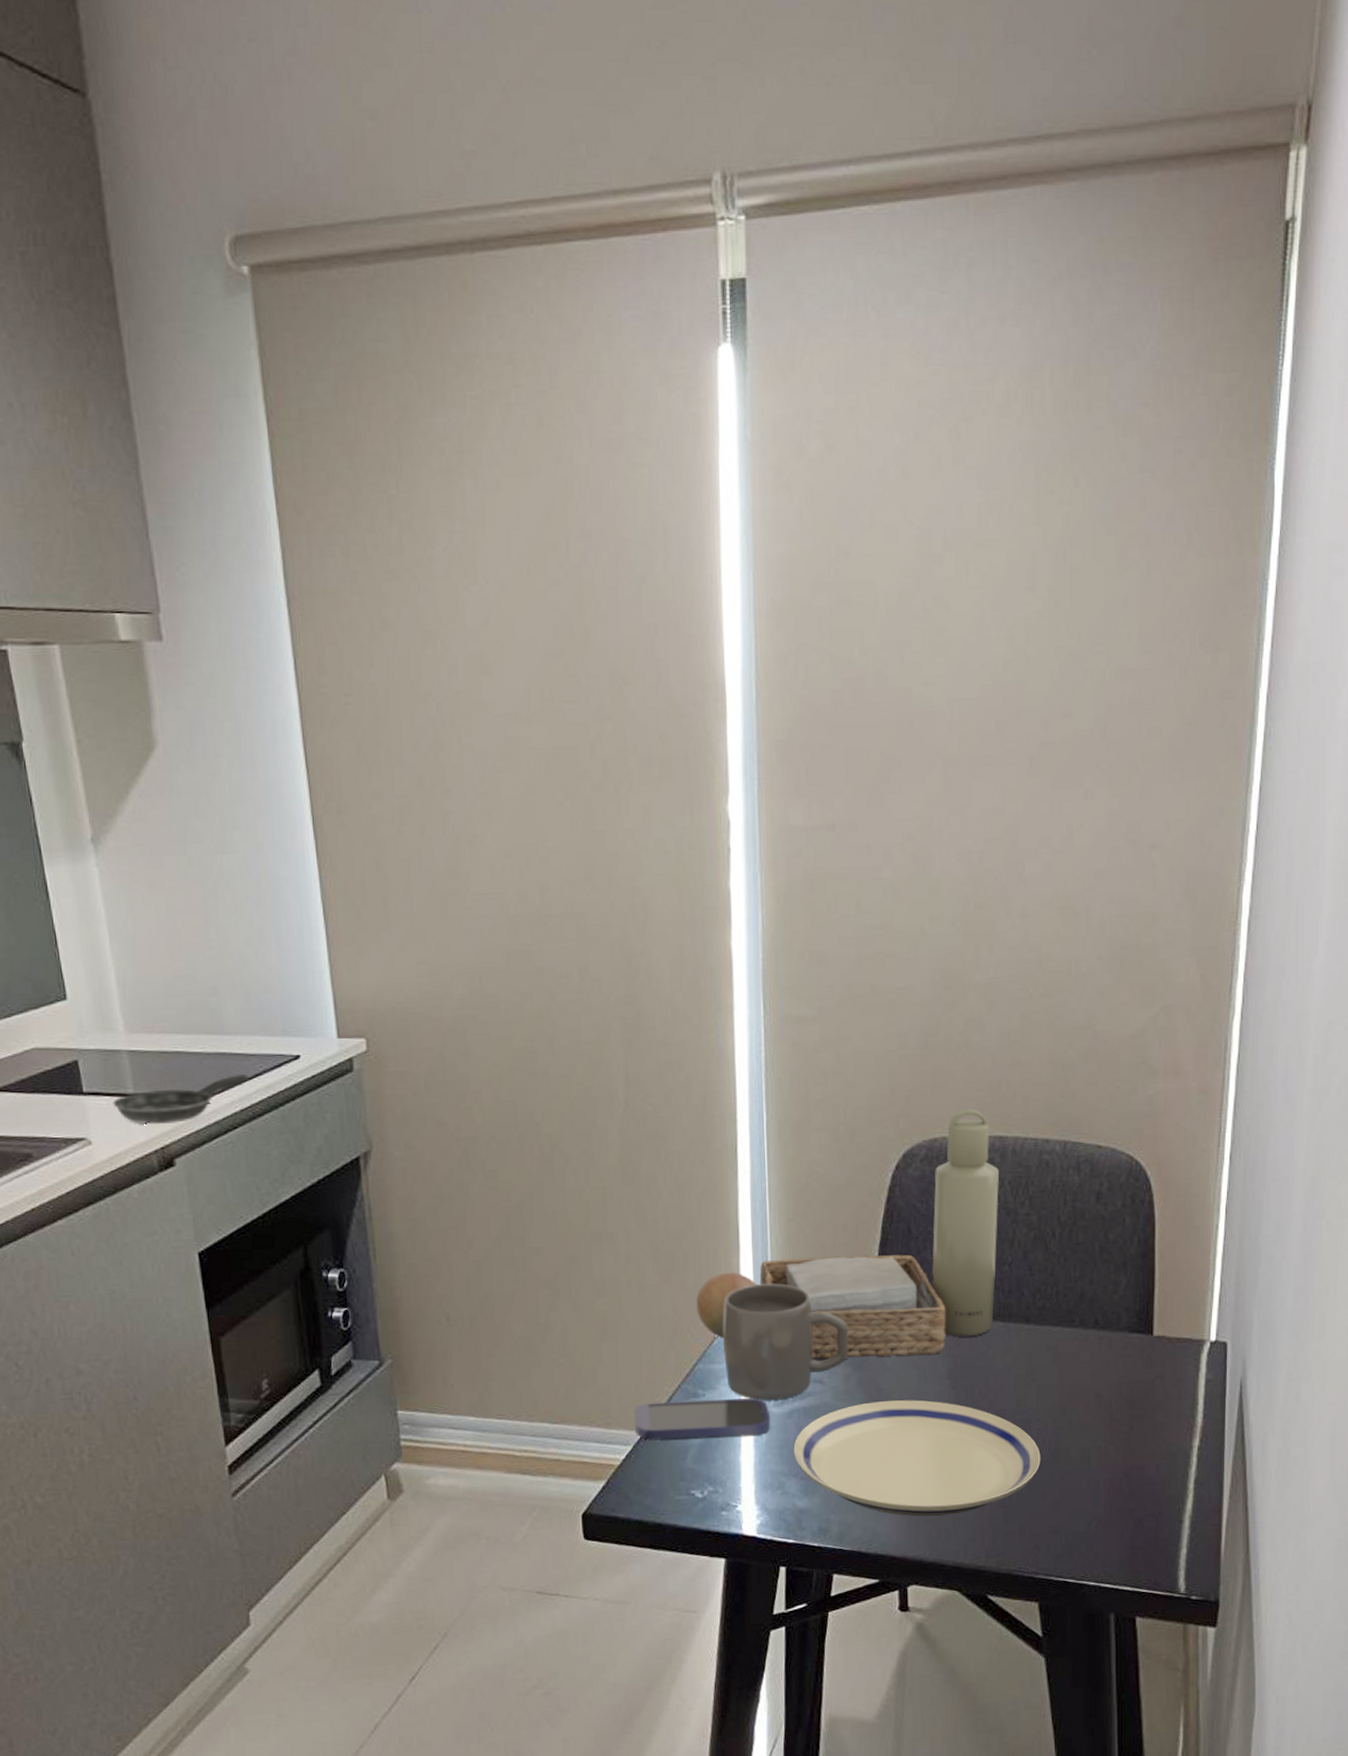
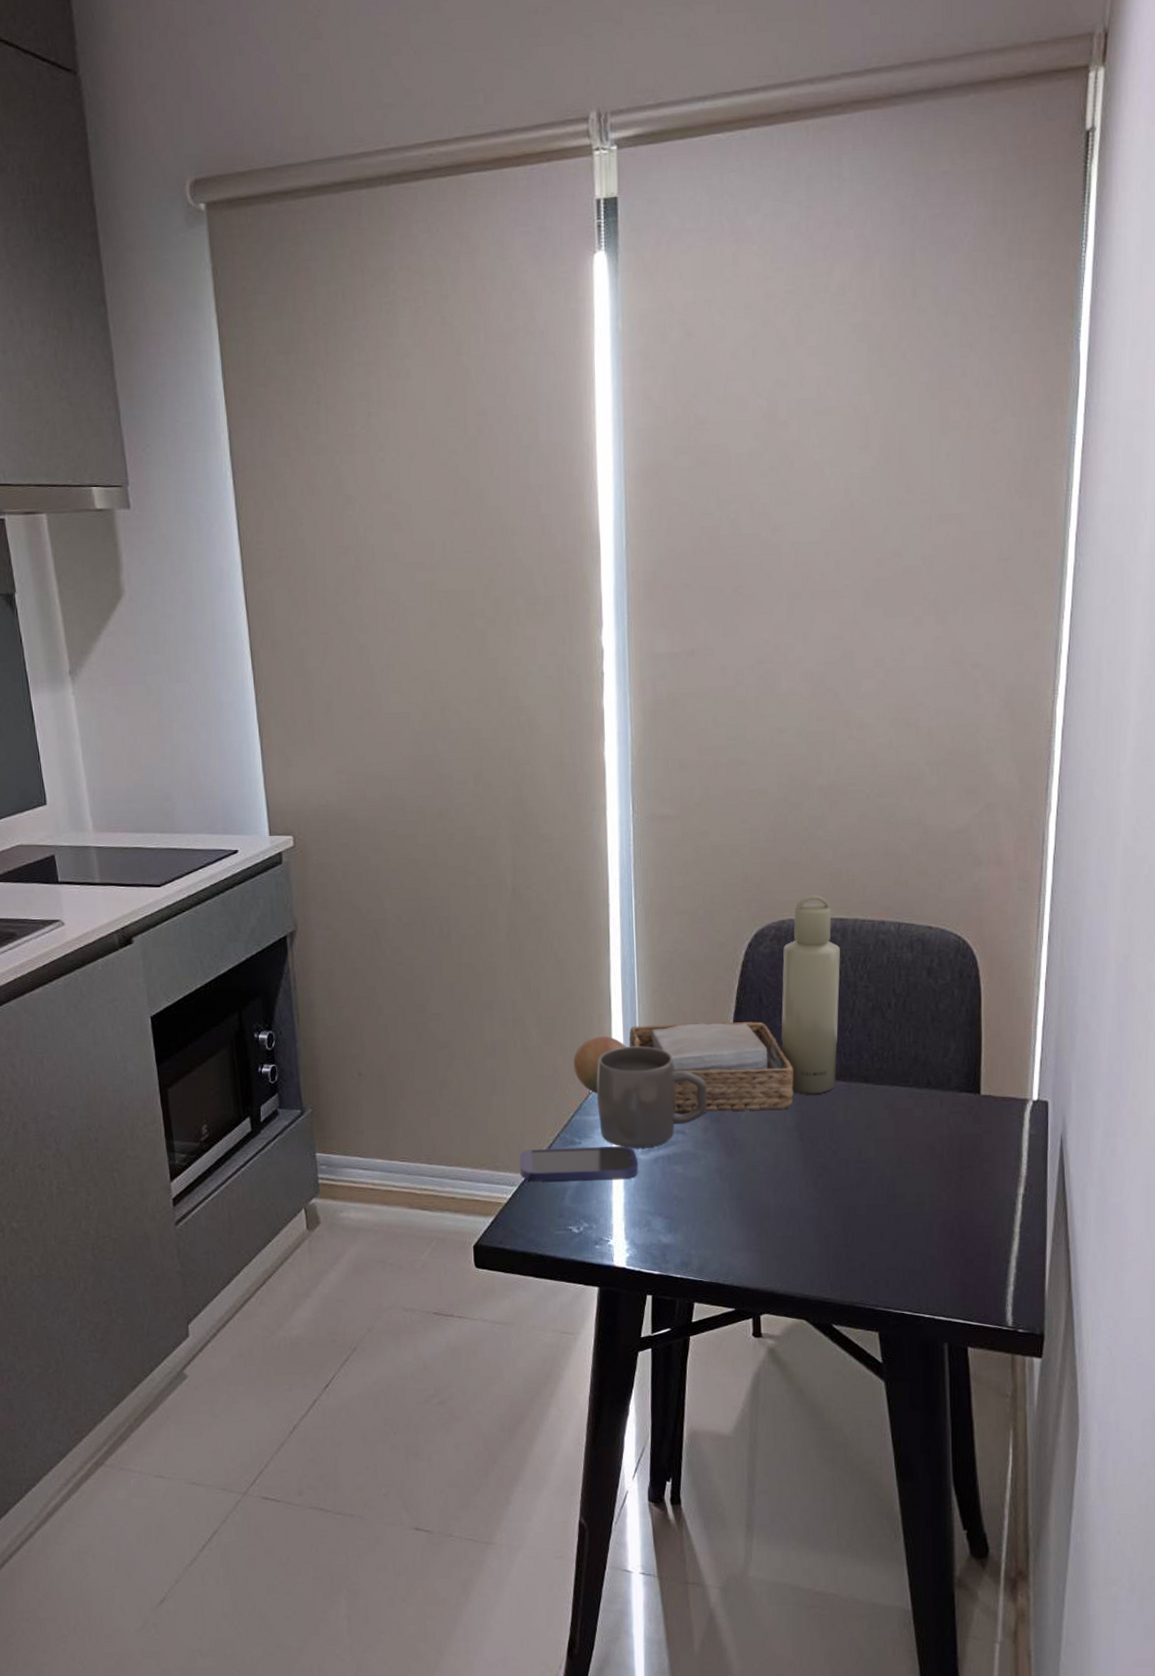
frying pan: present [113,1075,249,1124] -> none [82,867,195,908]
plate: present [793,1400,1041,1517] -> none [658,1149,880,1253]

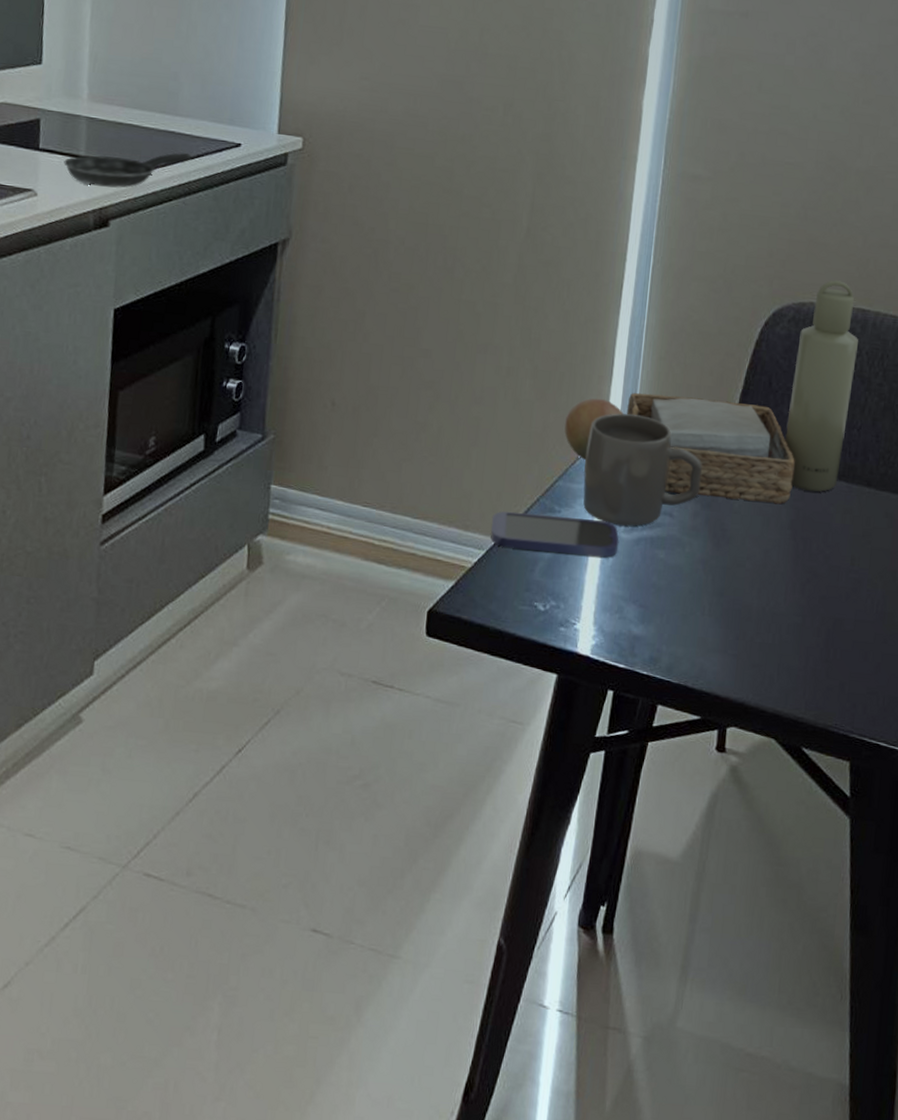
frying pan: none [82,867,195,908] -> present [63,152,191,189]

